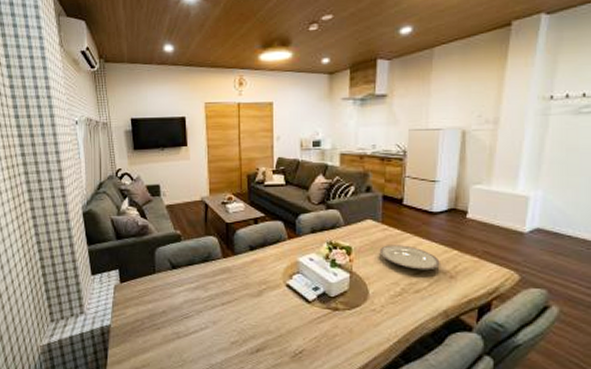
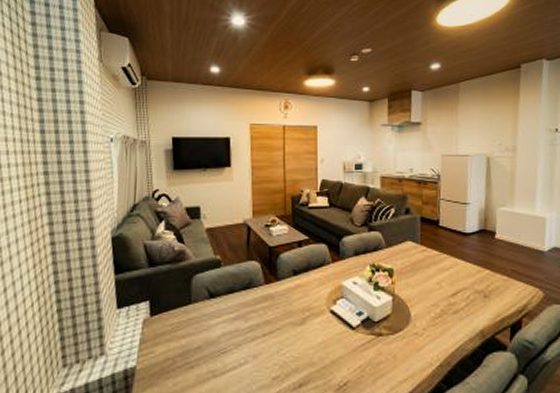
plate: present [379,245,440,270] -> none [419,266,475,291]

